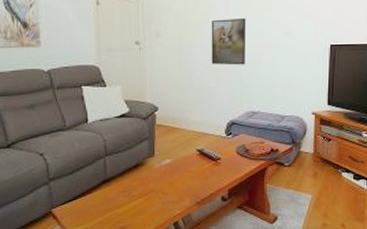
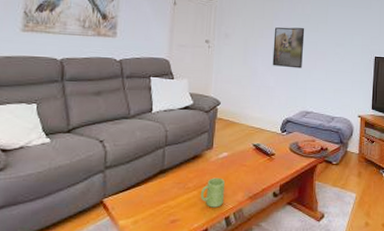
mug: none [146,184,170,214] -> present [200,177,225,208]

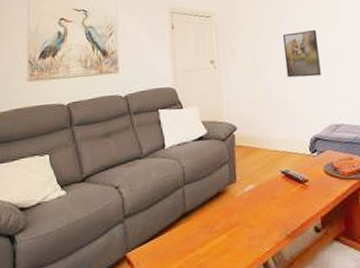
mug: present [200,177,225,208] -> none [230,215,258,253]

